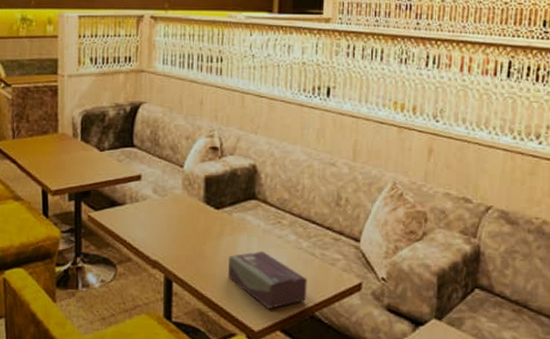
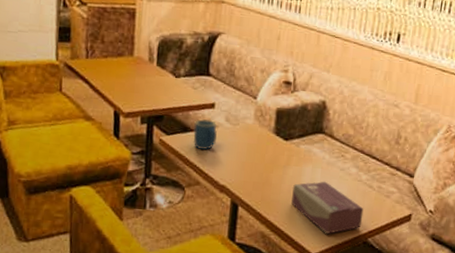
mug: none [121,192,145,225] -> present [193,119,217,150]

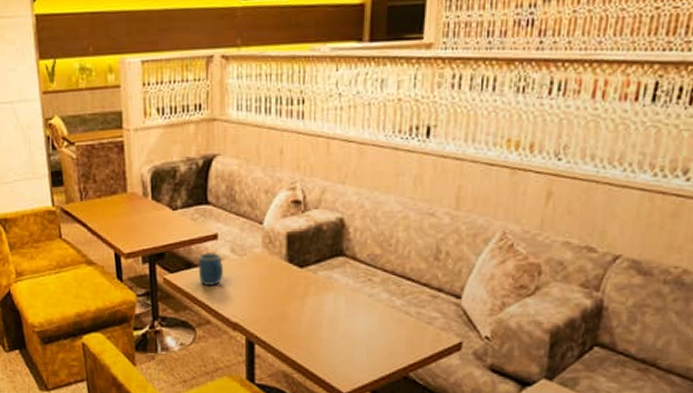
tissue box: present [291,181,364,235] -> none [313,310,401,371]

